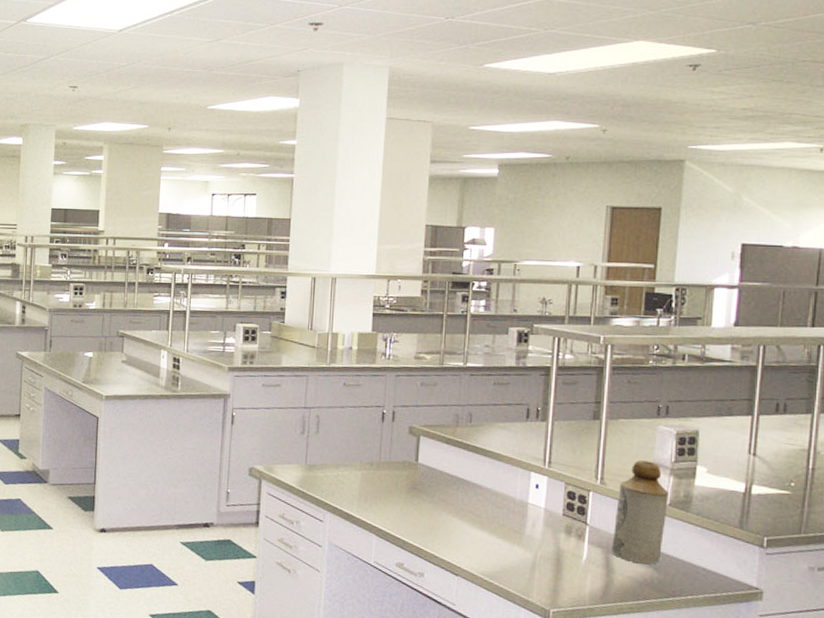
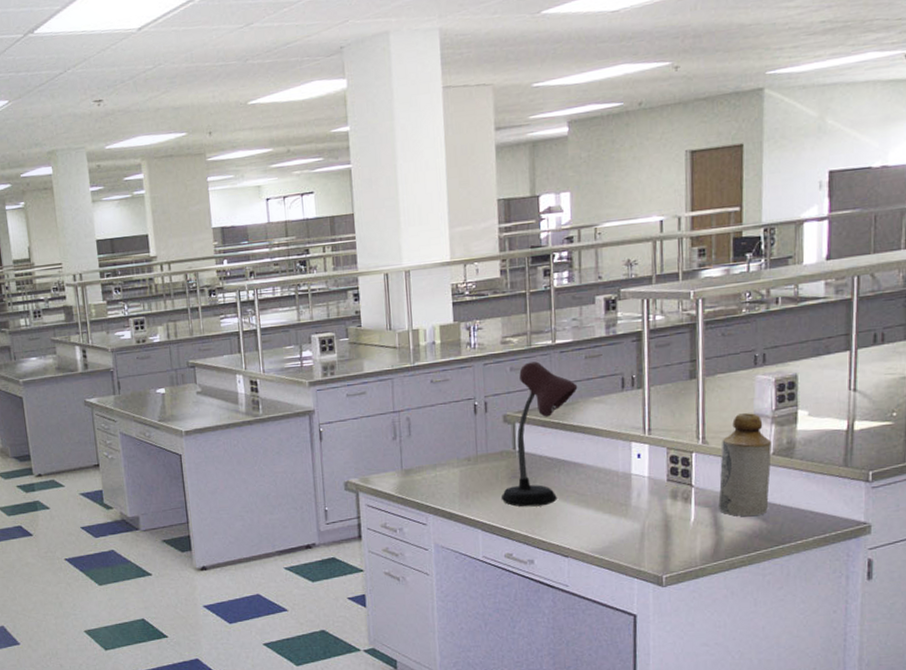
desk lamp: none [398,380,484,521] -> present [500,361,578,507]

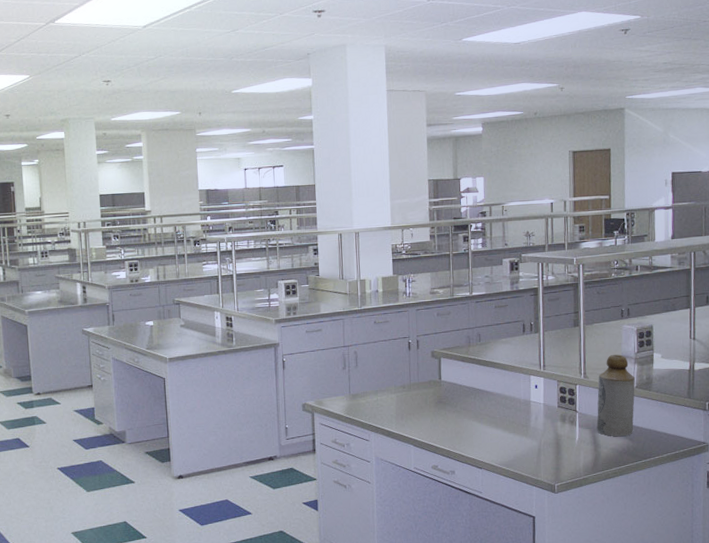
desk lamp: present [500,361,578,507] -> none [429,309,489,427]

